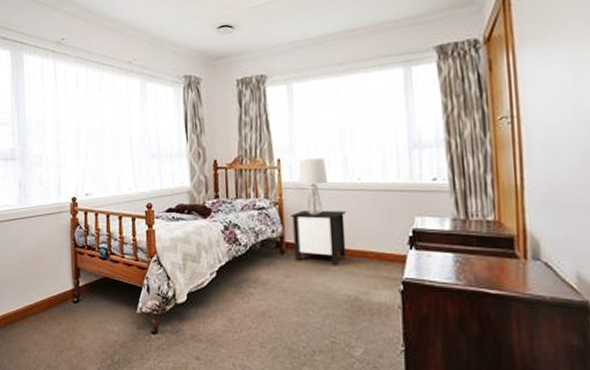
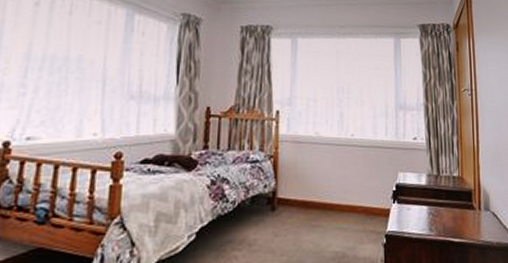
nightstand: present [291,210,346,265] -> none [285,164,339,221]
lamp: present [298,158,328,216] -> none [297,112,324,171]

